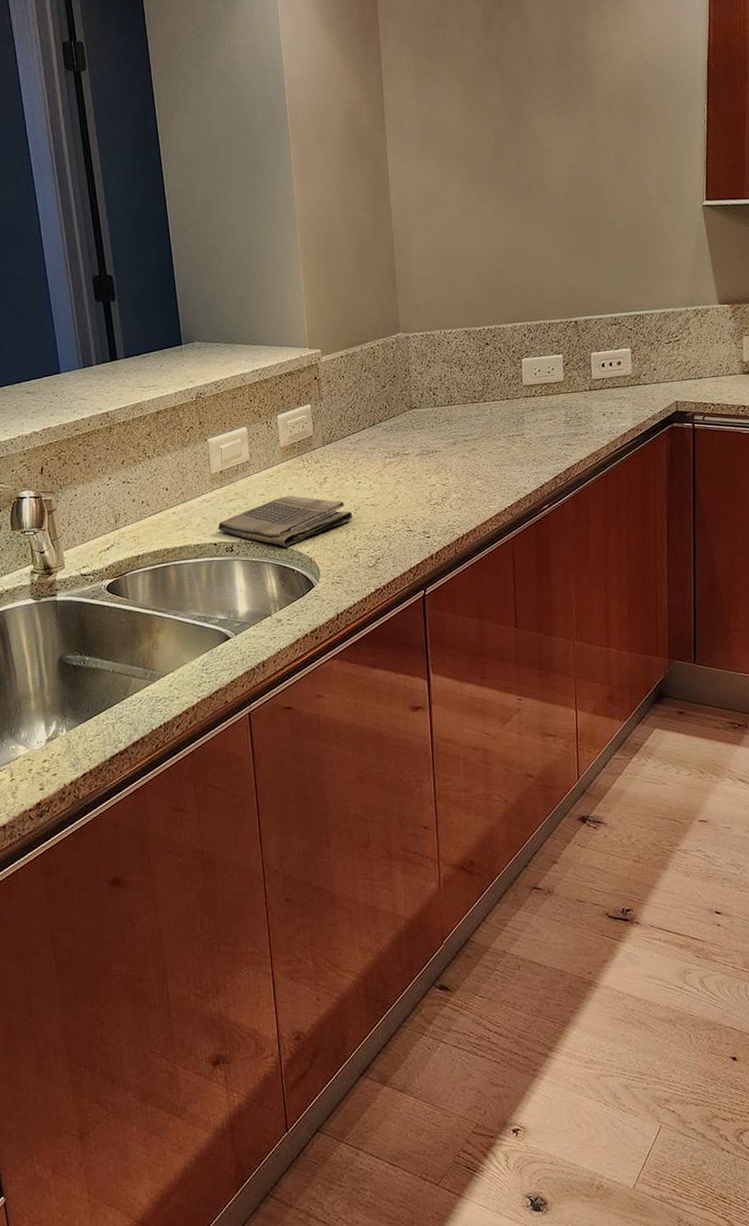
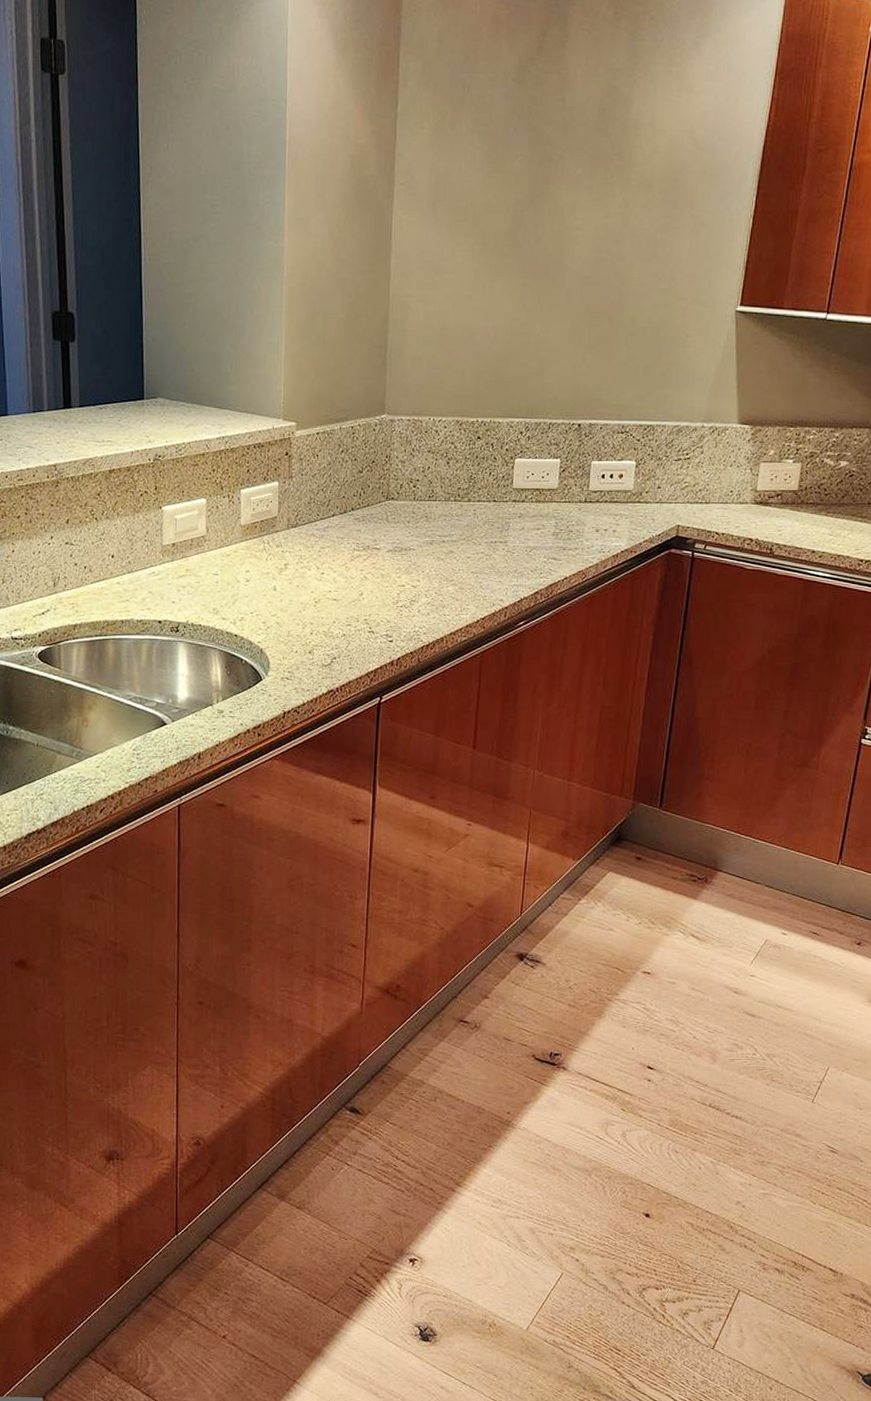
dish towel: present [217,495,353,547] -> none [164,578,312,634]

